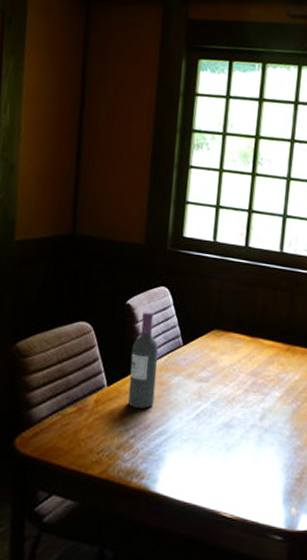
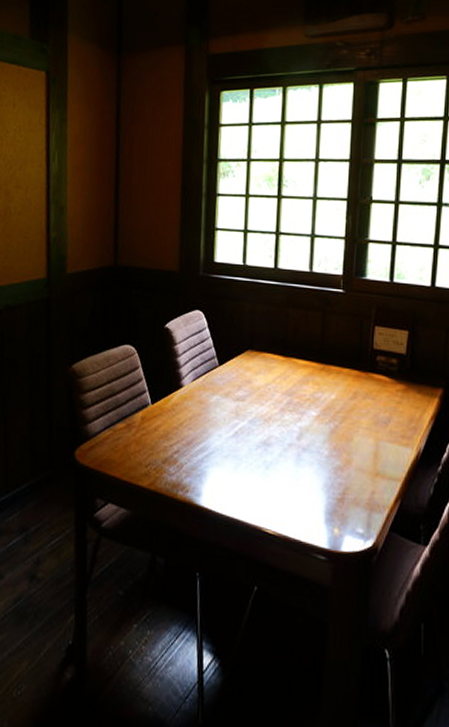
wine bottle: present [128,311,159,409] -> none [170,333,196,426]

